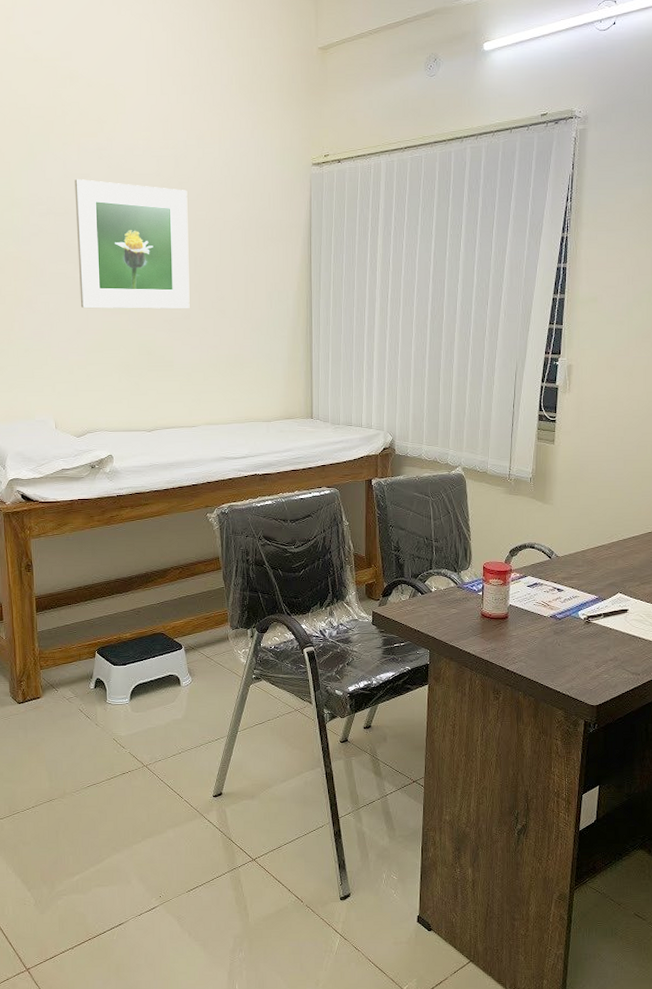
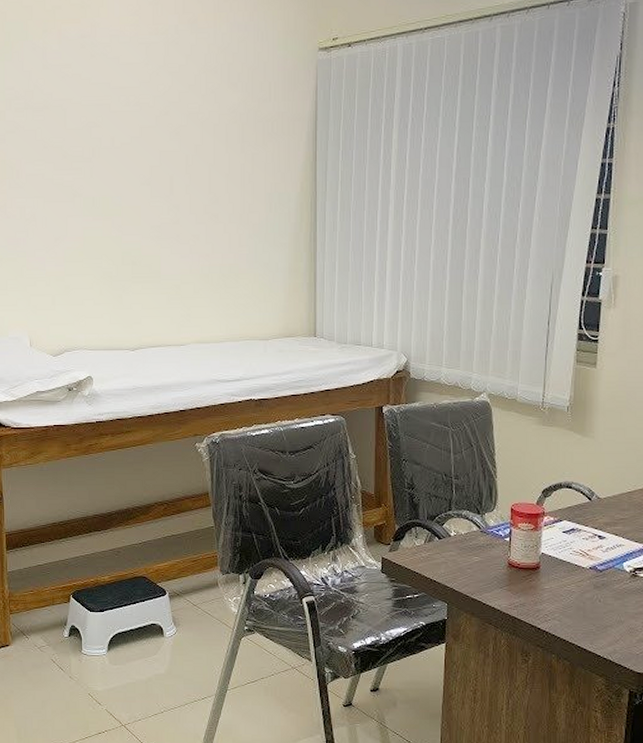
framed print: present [75,179,190,309] -> none [55,70,180,214]

